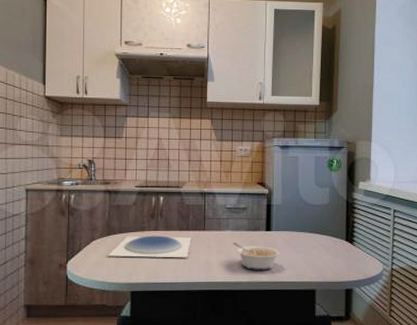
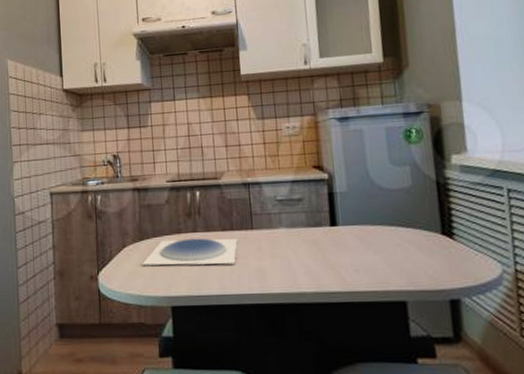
legume: present [232,242,280,271] -> none [288,242,352,278]

